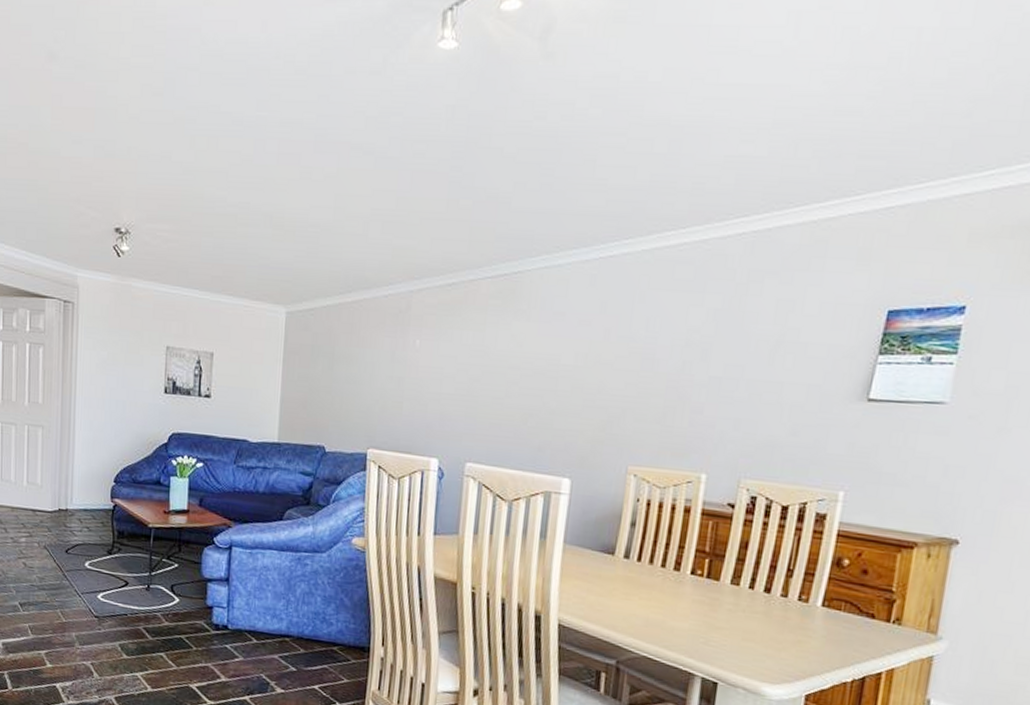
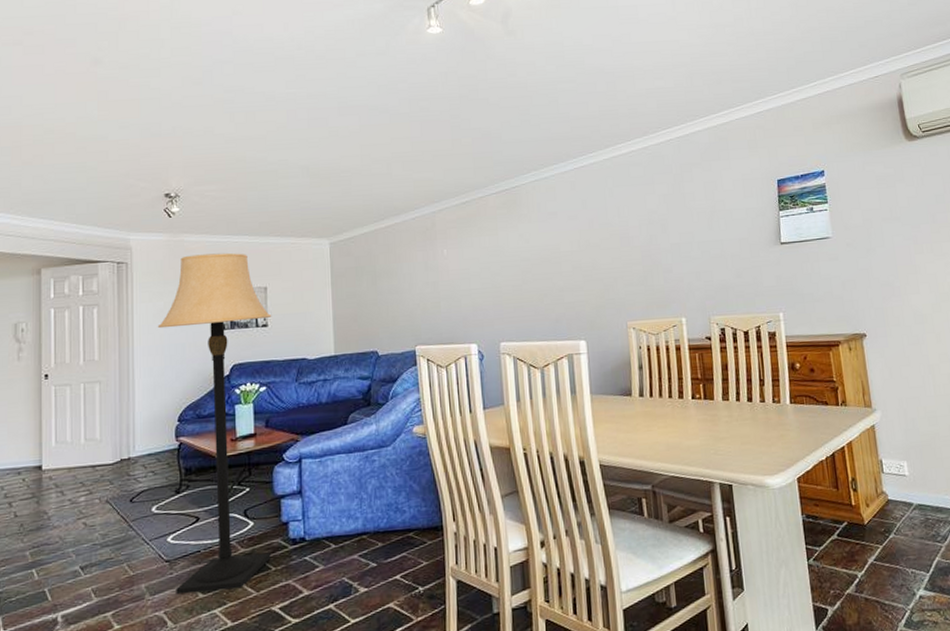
lamp: none [99,303,216,659] -> present [157,252,272,595]

